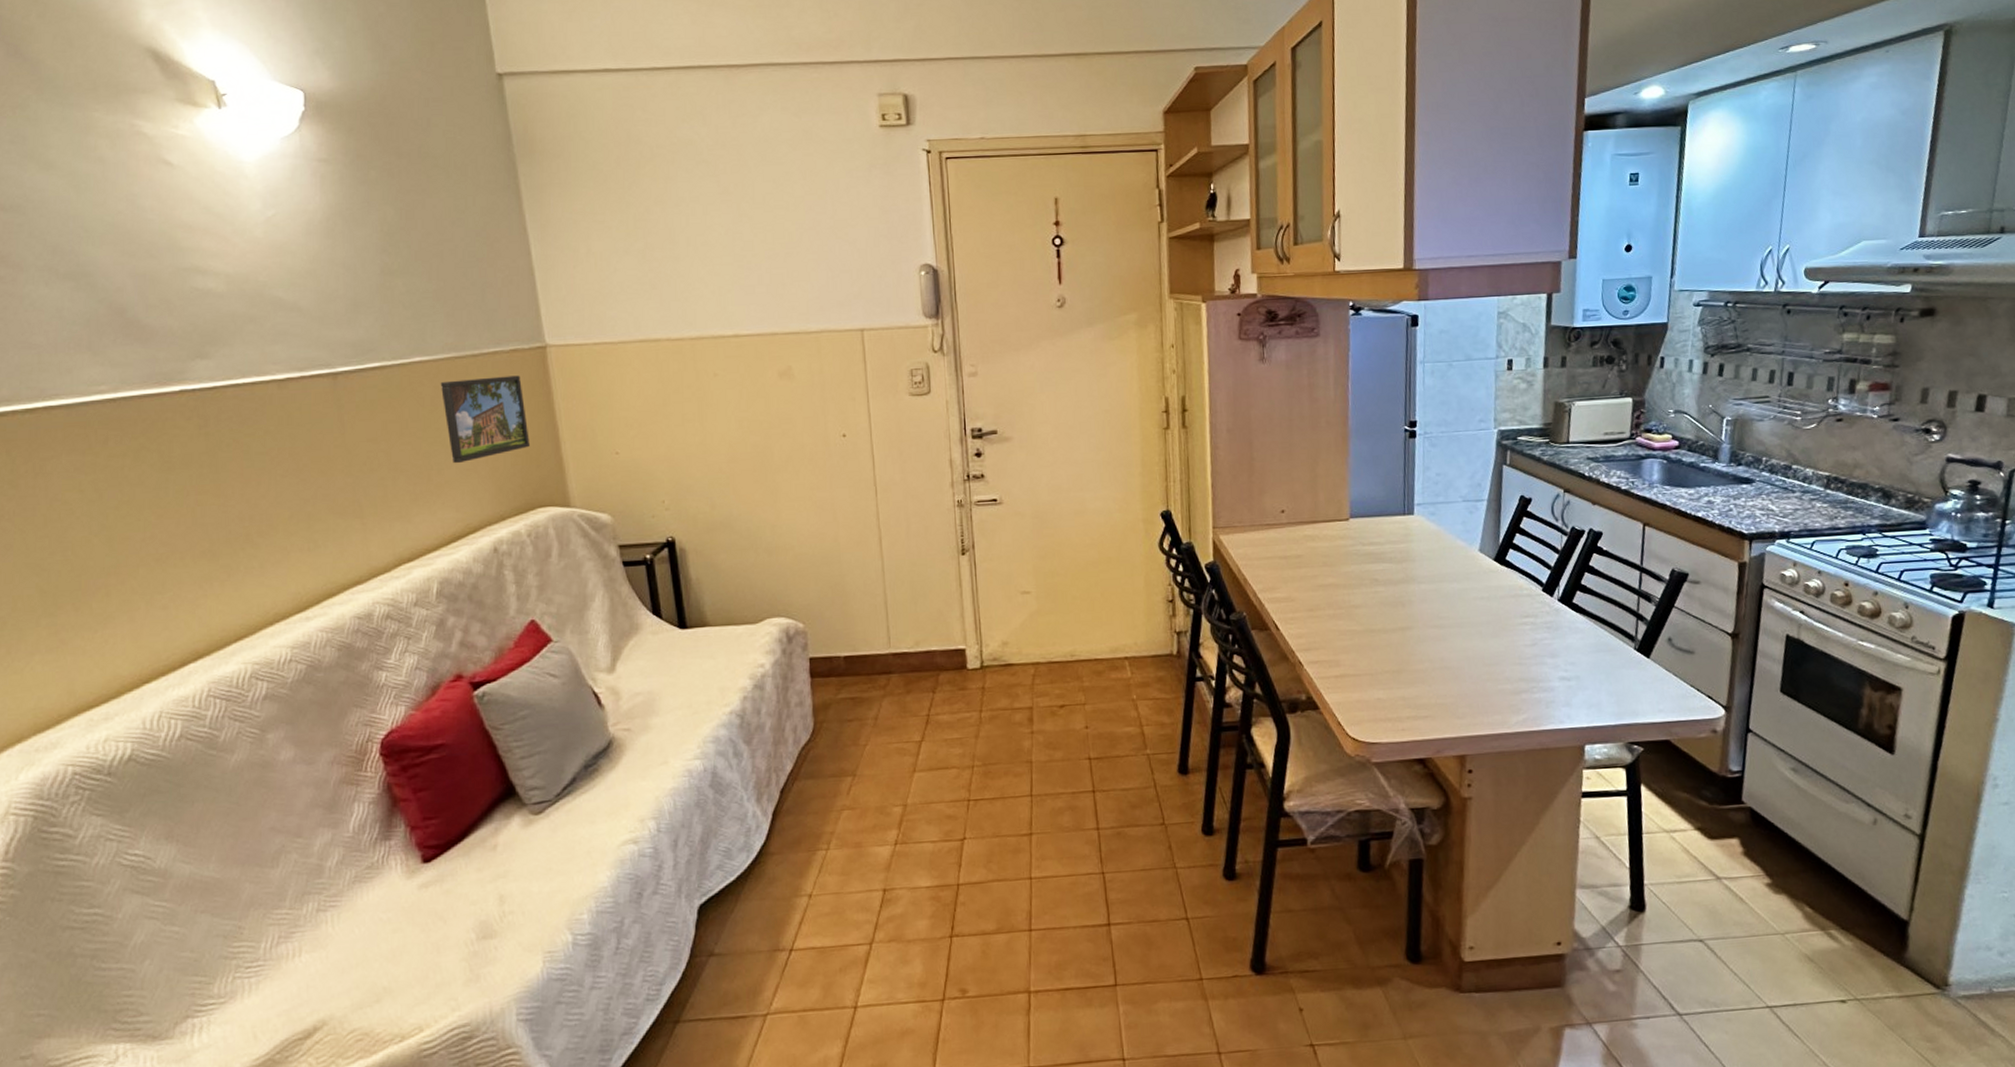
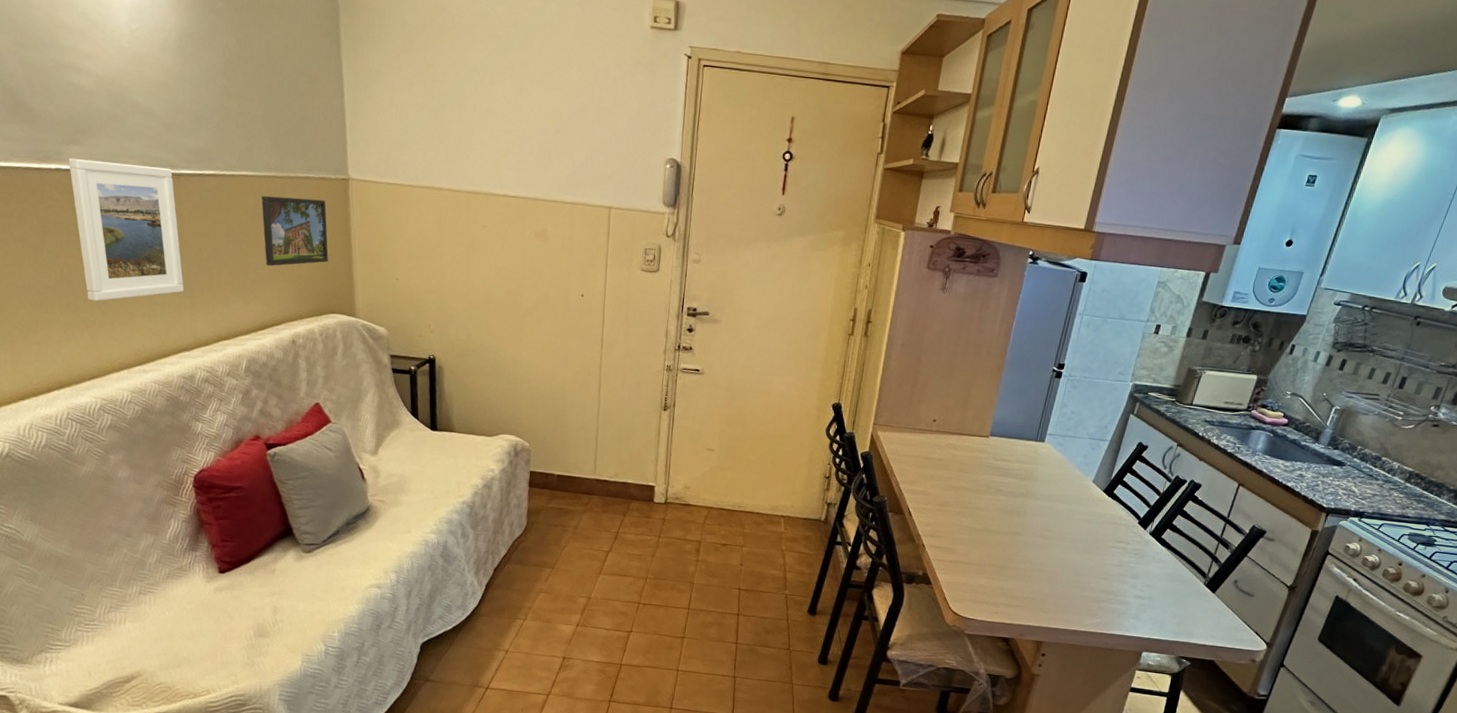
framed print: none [196,368,351,543] -> present [68,158,184,302]

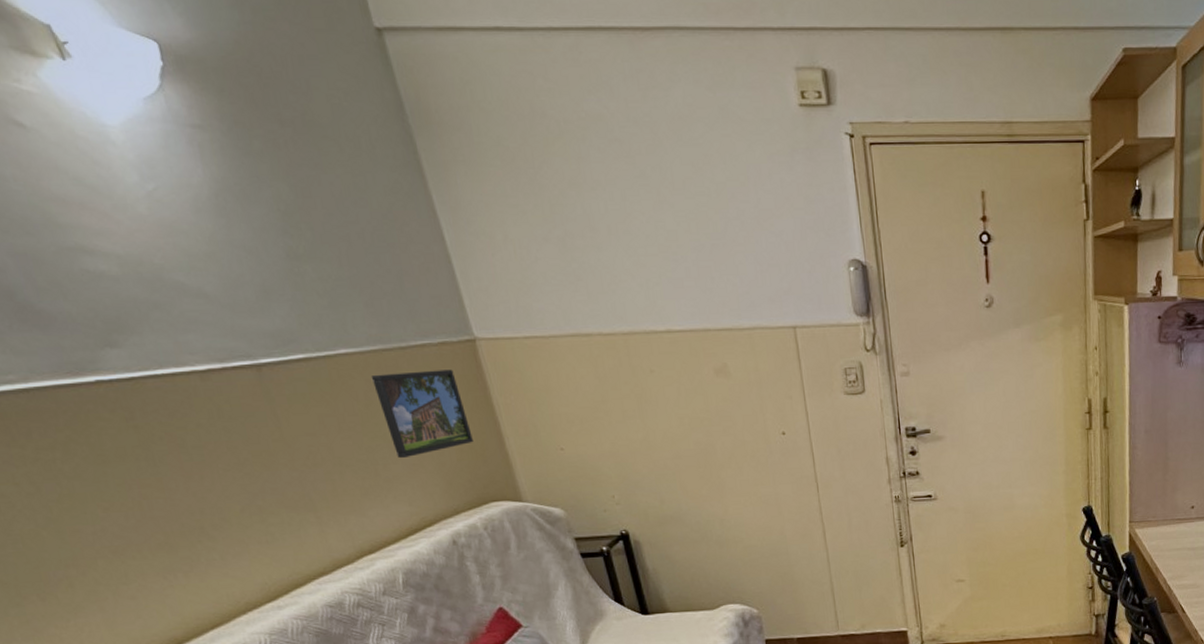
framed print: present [68,158,184,302] -> none [109,359,303,536]

